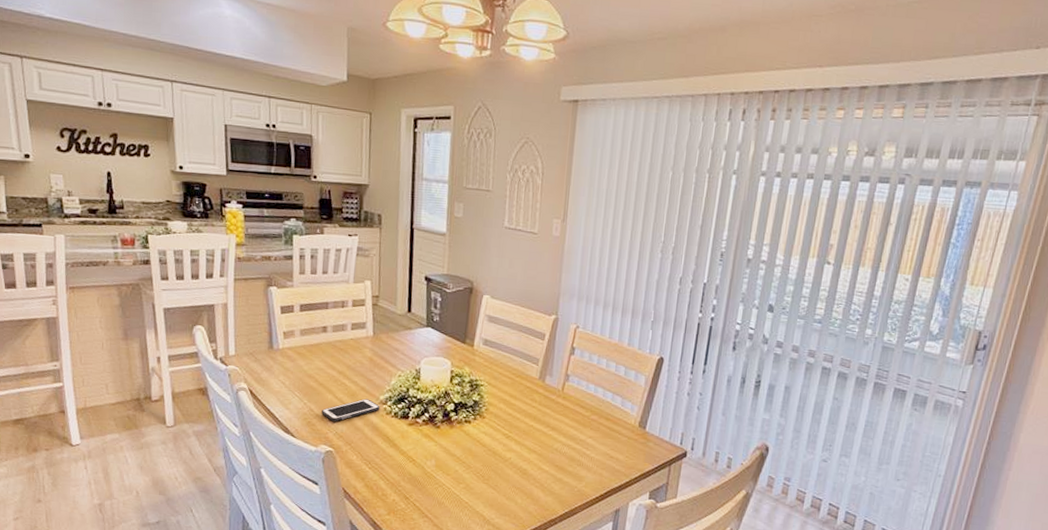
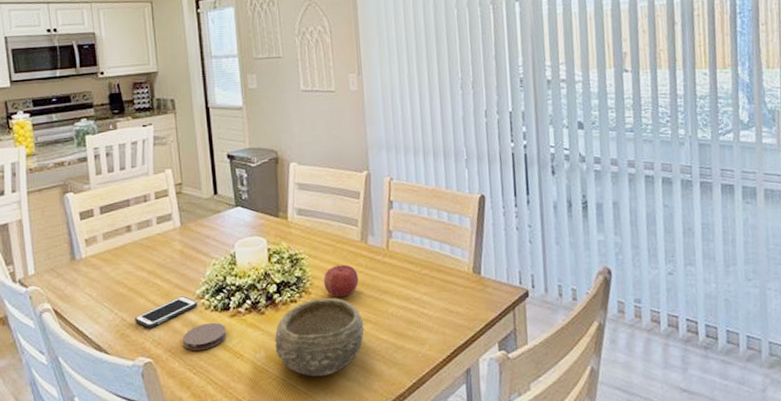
coaster: none [363,426,403,450] -> present [183,322,226,351]
bowl: none [445,423,530,492] -> present [275,298,365,377]
fruit: none [498,397,531,427] -> present [323,264,359,298]

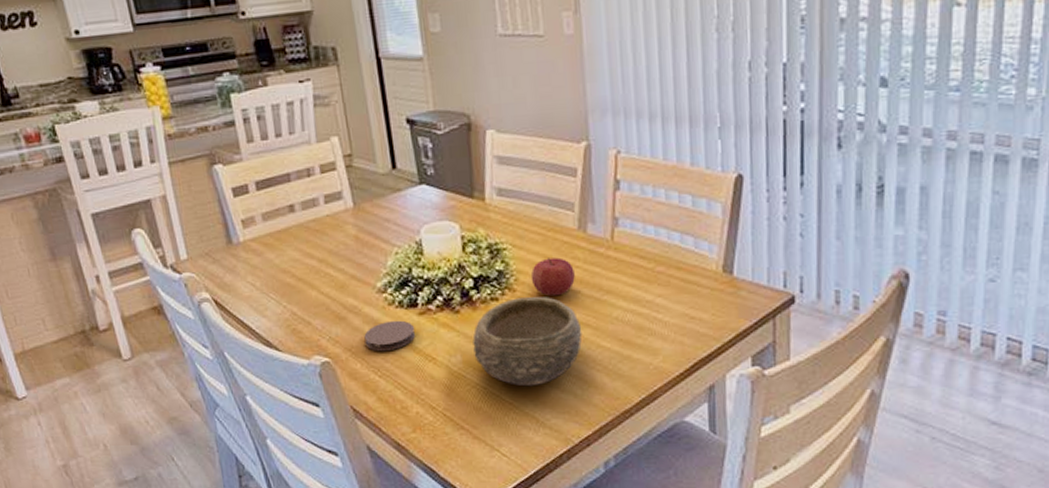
cell phone: present [135,296,198,328] -> none [307,289,379,324]

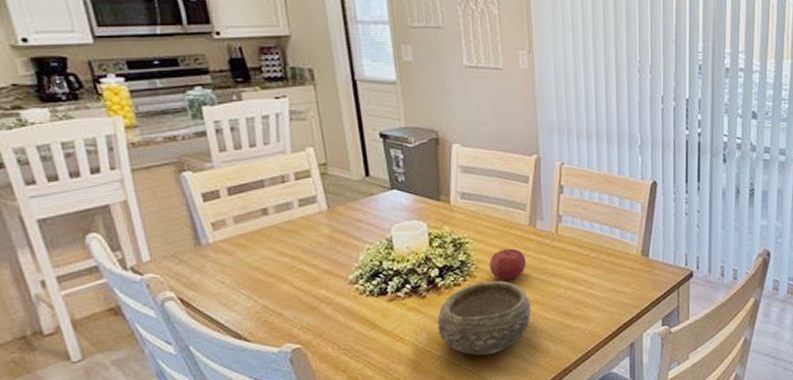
coaster: present [364,320,415,352] -> none [335,307,384,336]

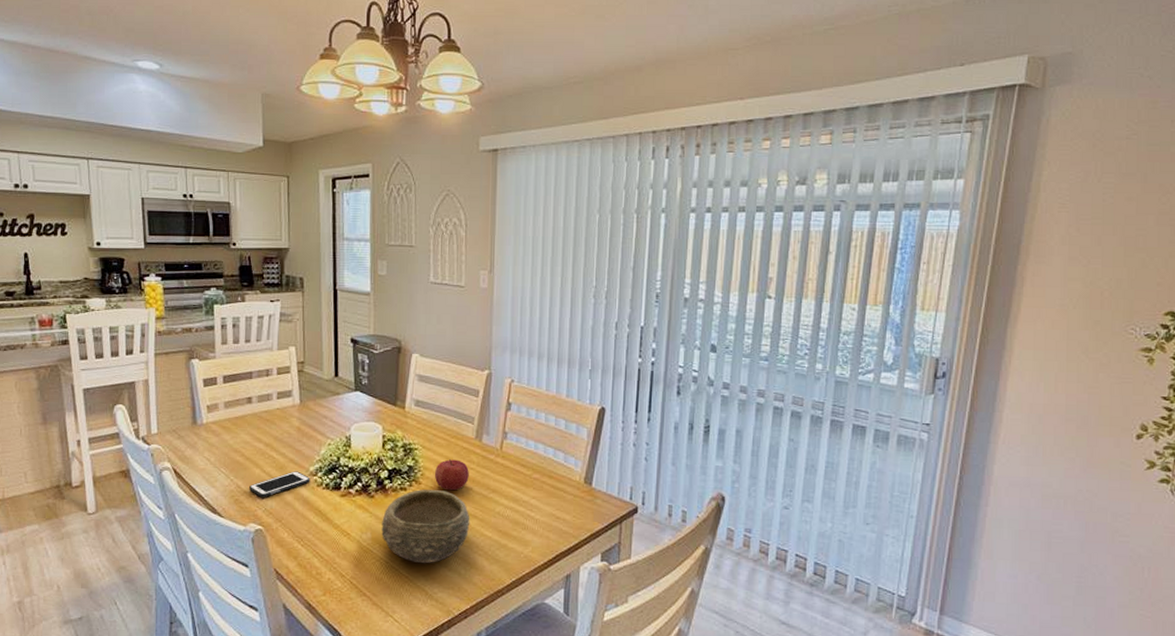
cell phone: none [278,281,351,314] -> present [249,471,310,497]

